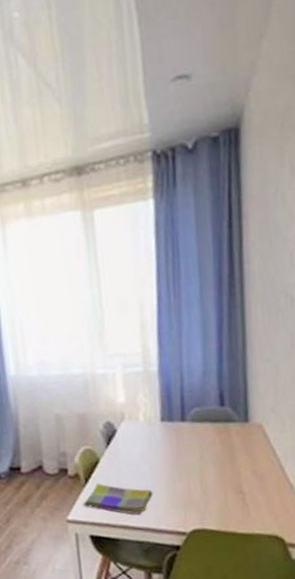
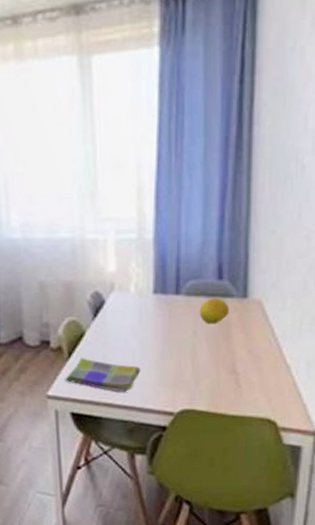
fruit: none [204,423,233,448] -> present [199,298,230,325]

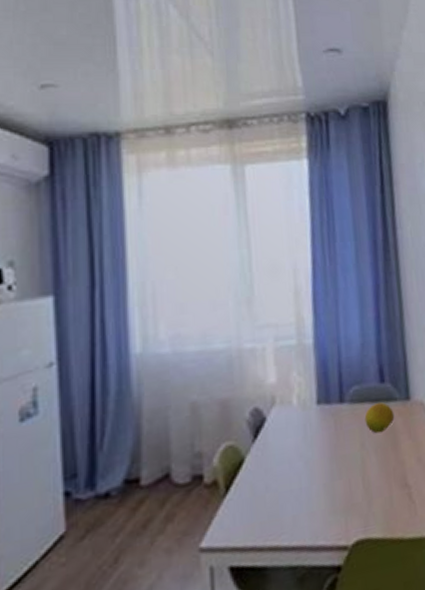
dish towel: present [65,357,141,392] -> none [221,490,309,530]

